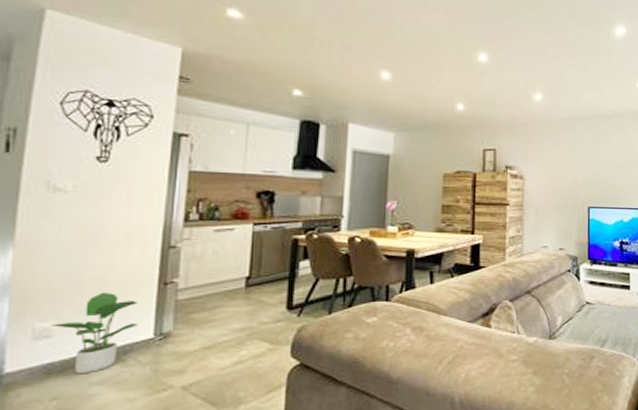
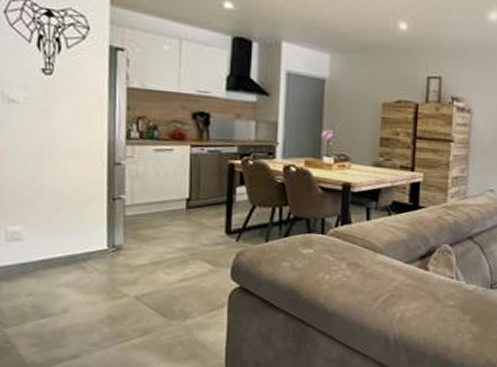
potted plant: present [51,292,139,375] -> none [20,202,93,276]

